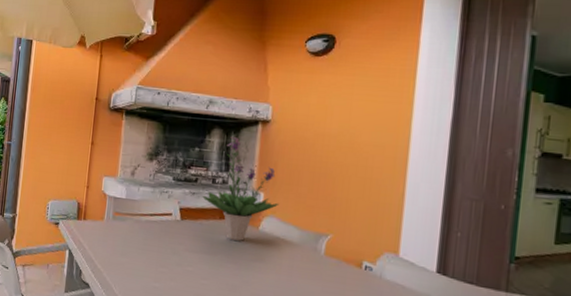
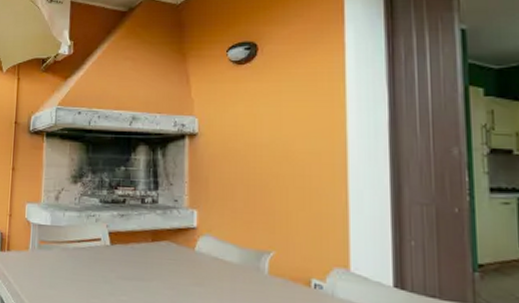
potted plant: present [202,137,280,241] -> none [132,153,215,264]

